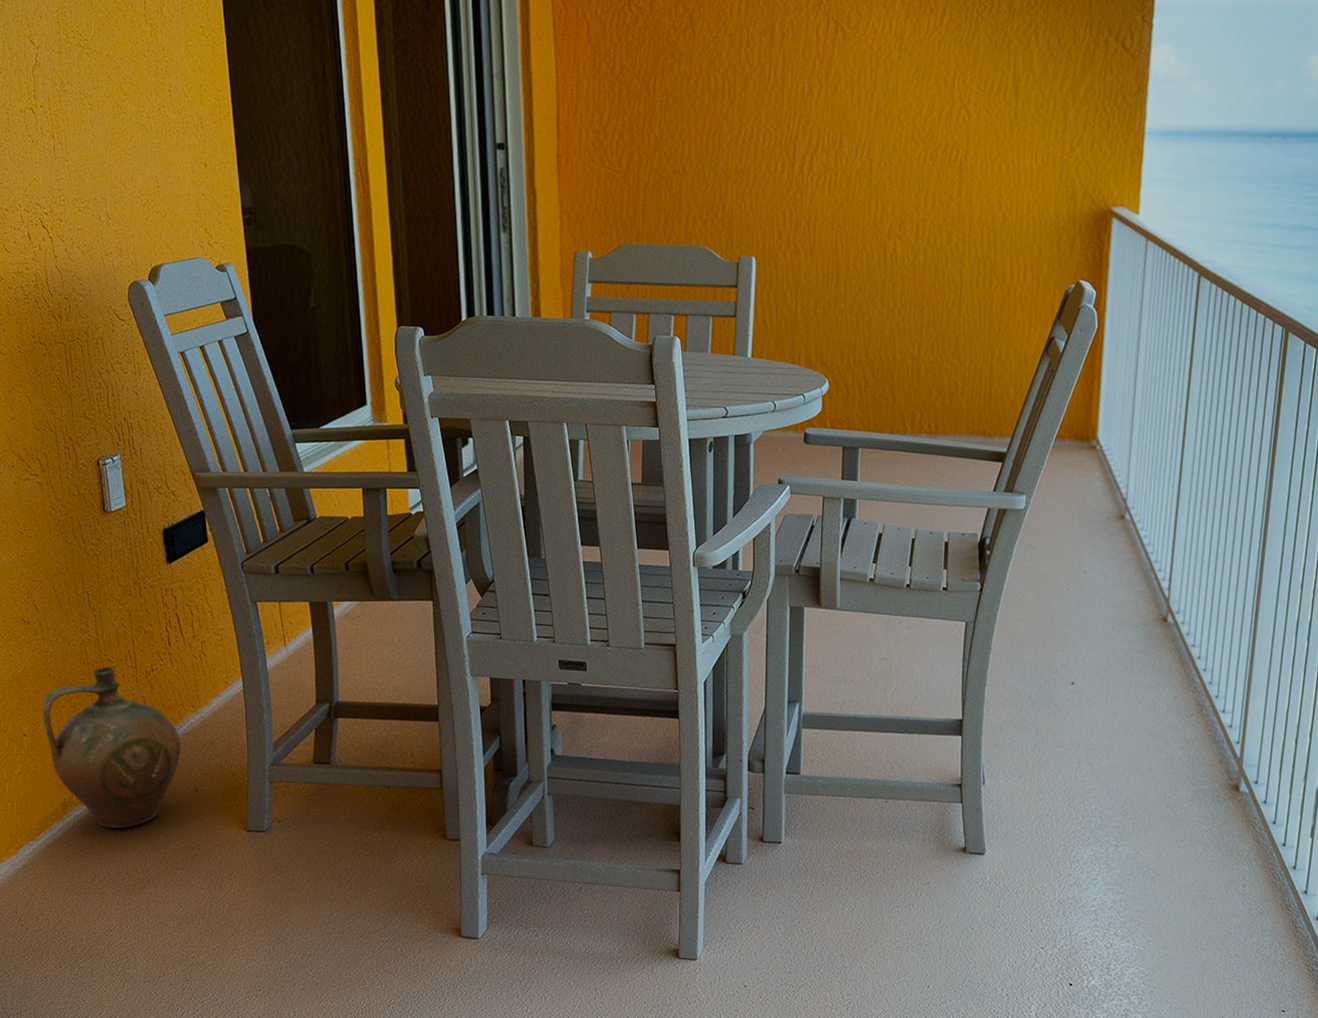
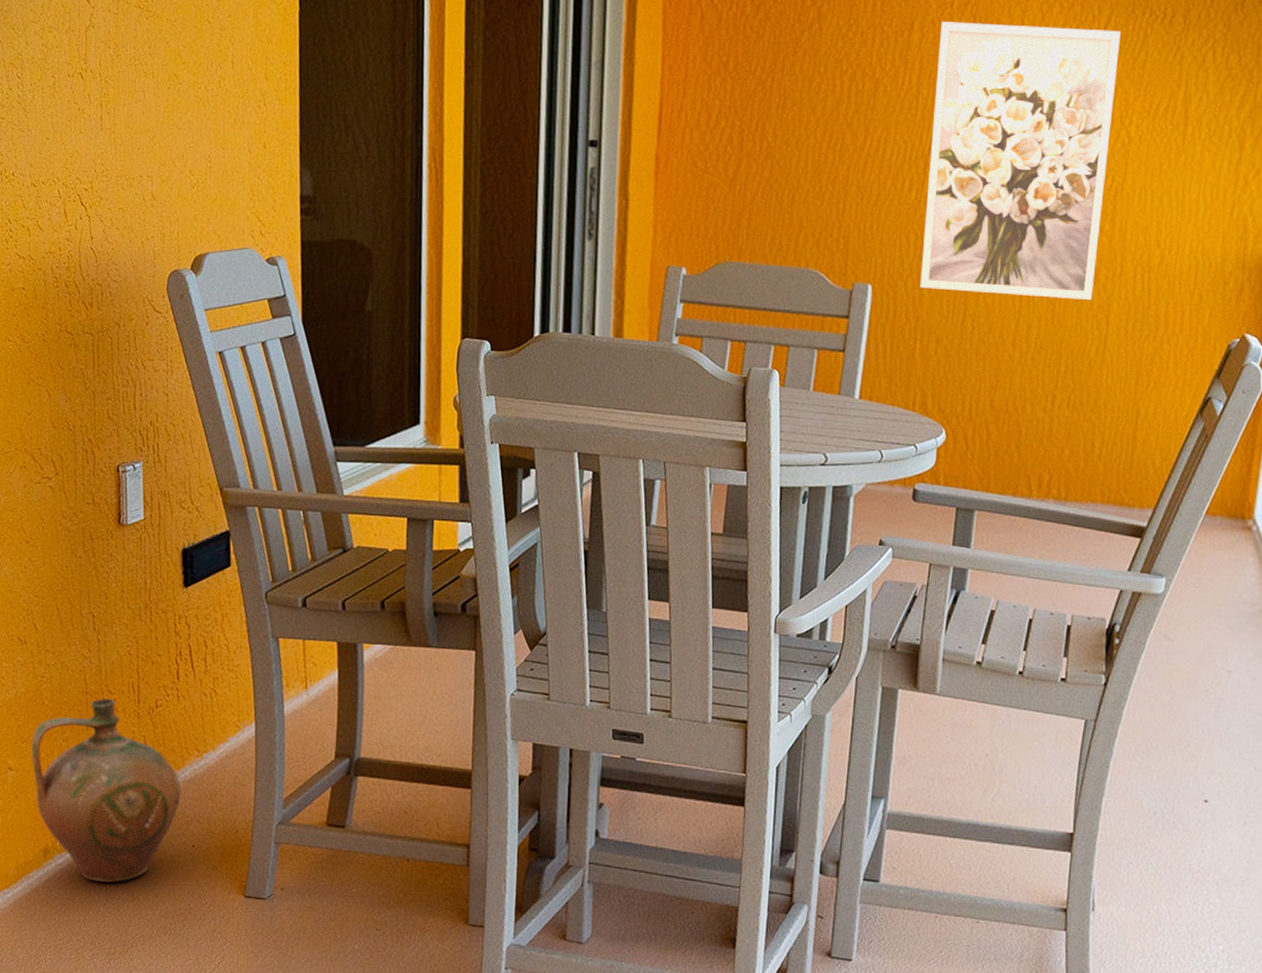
wall art: none [797,20,955,259] -> present [920,21,1121,300]

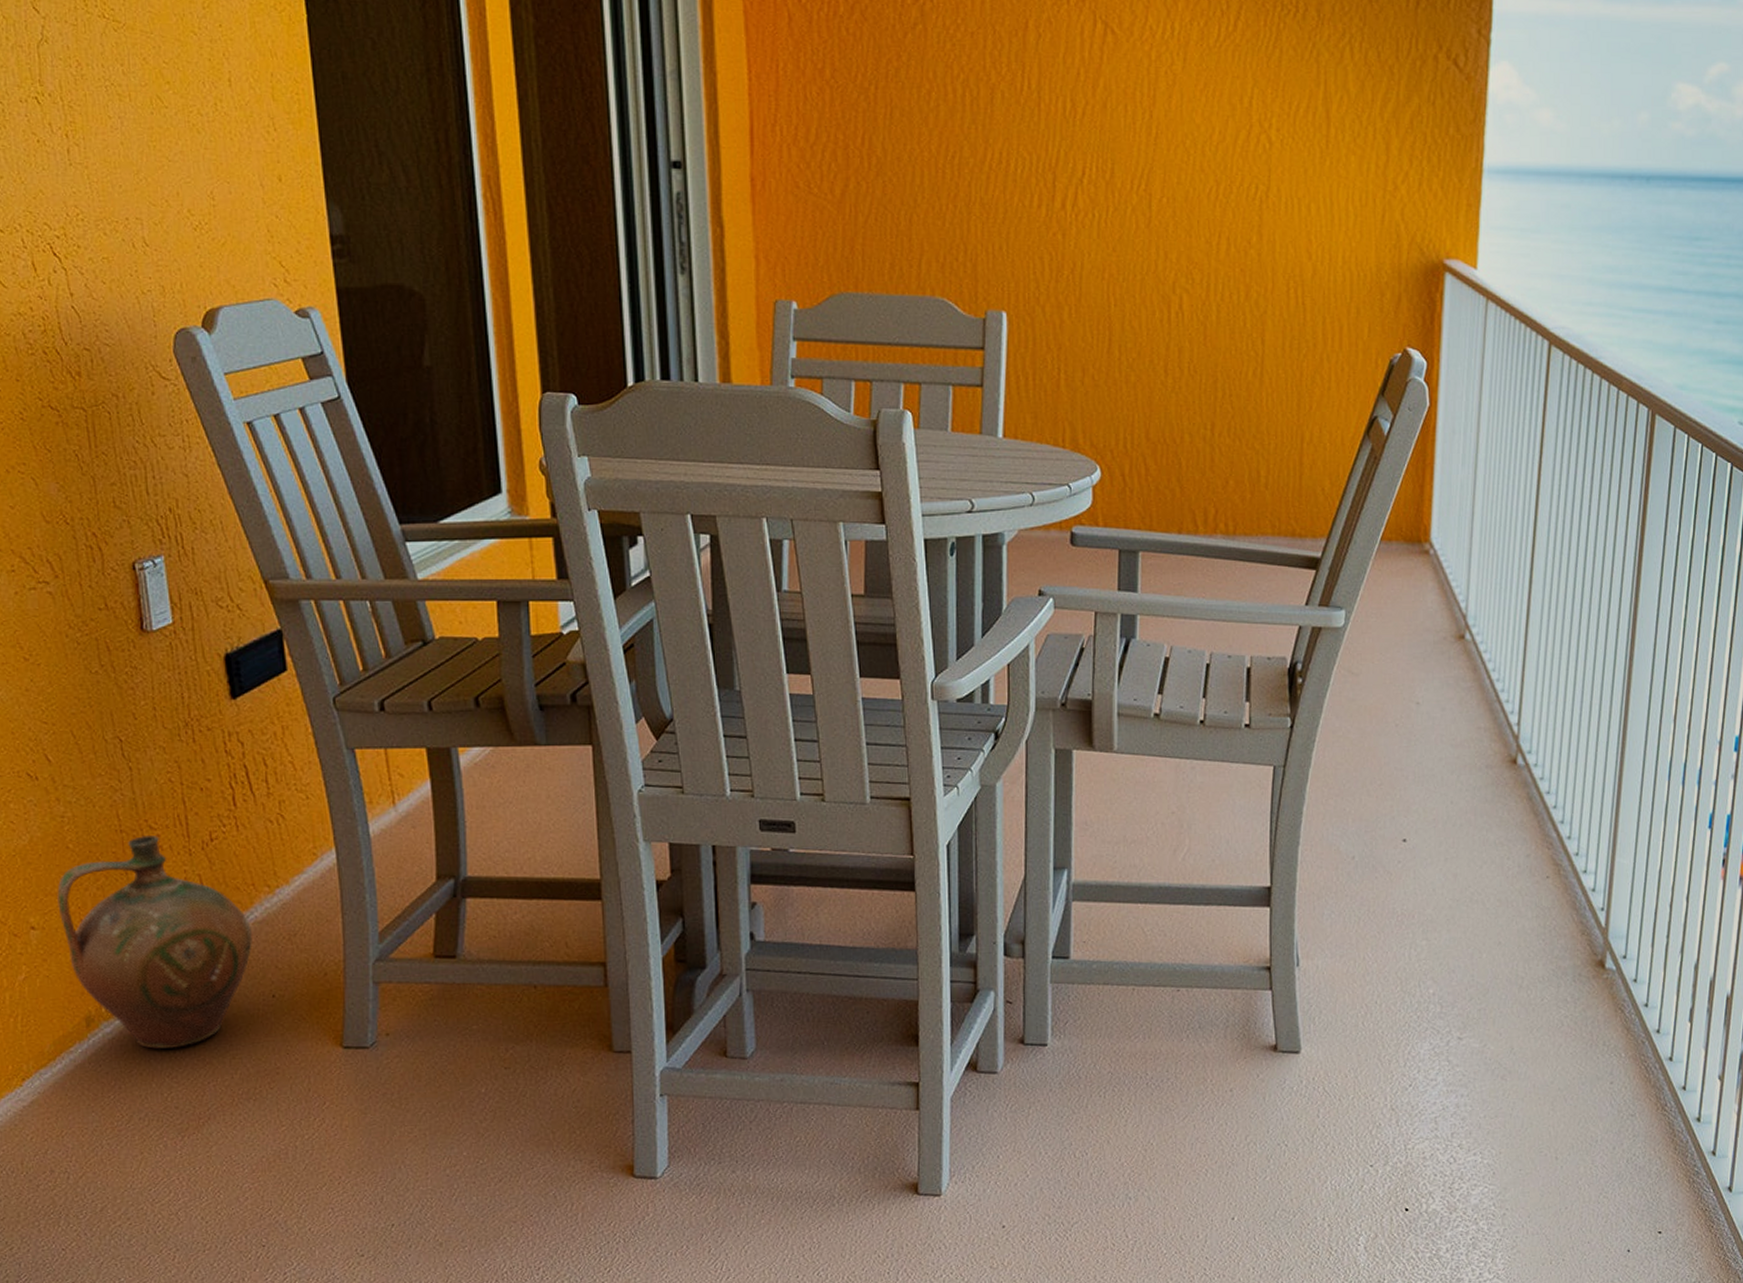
wall art: present [920,21,1121,300] -> none [1058,19,1252,318]

